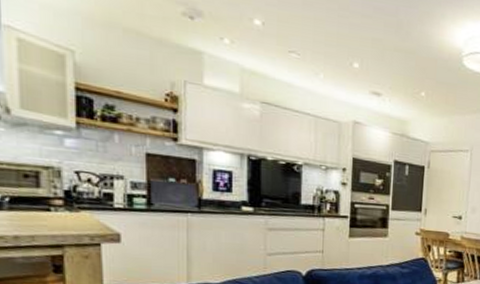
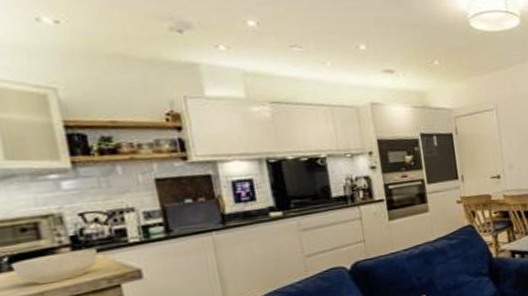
bowl: none [11,203,85,230] -> present [10,248,98,285]

